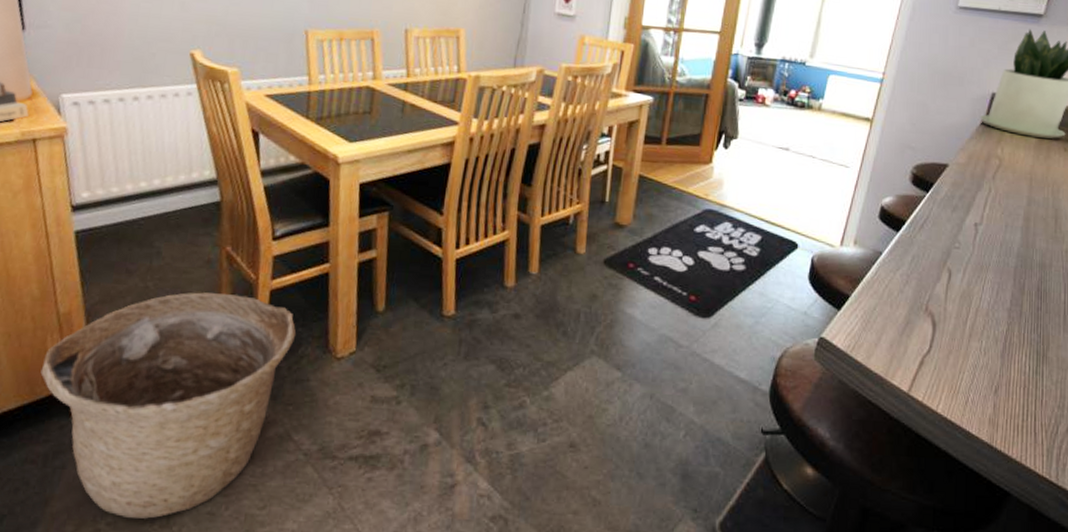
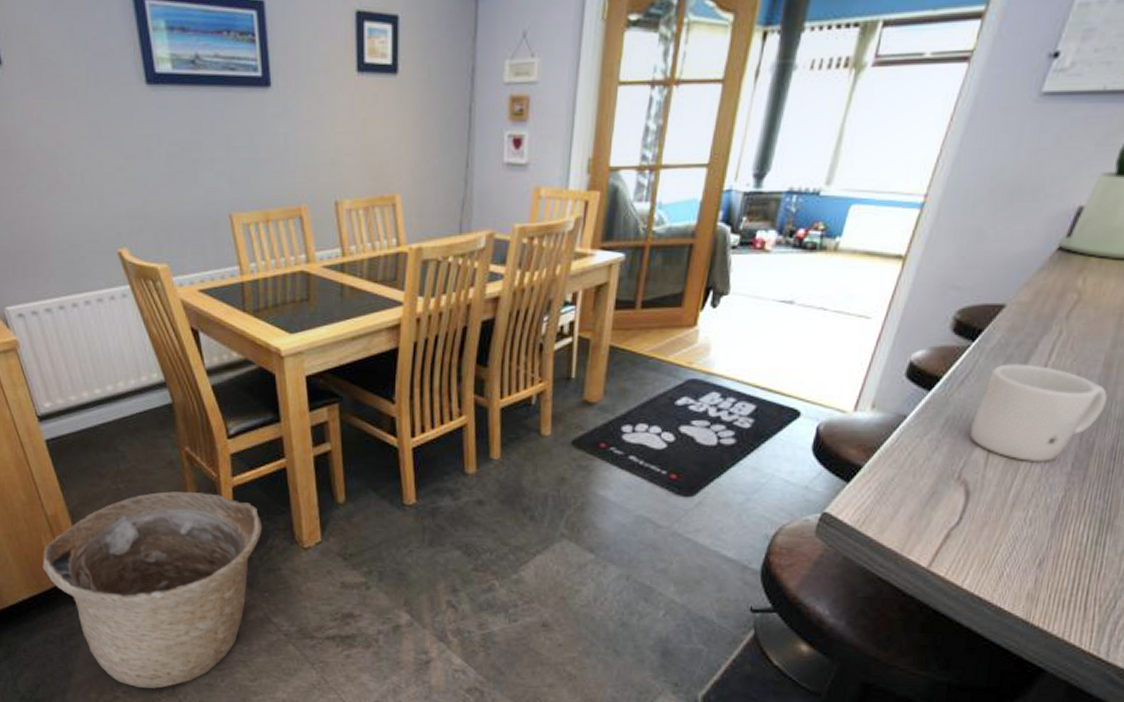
mug: none [932,213,1029,298] -> present [970,364,1108,462]

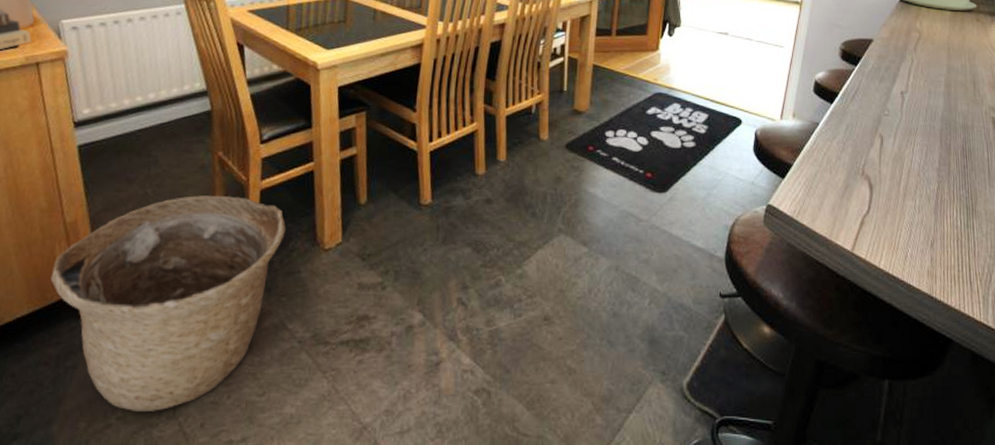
mug: present [970,364,1108,462] -> none [865,83,952,160]

